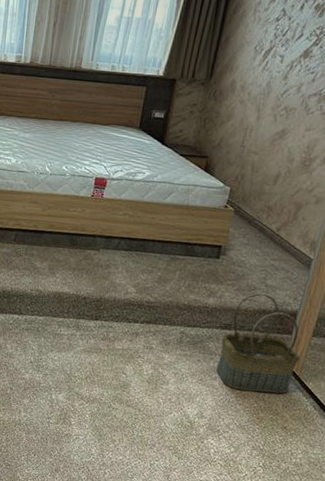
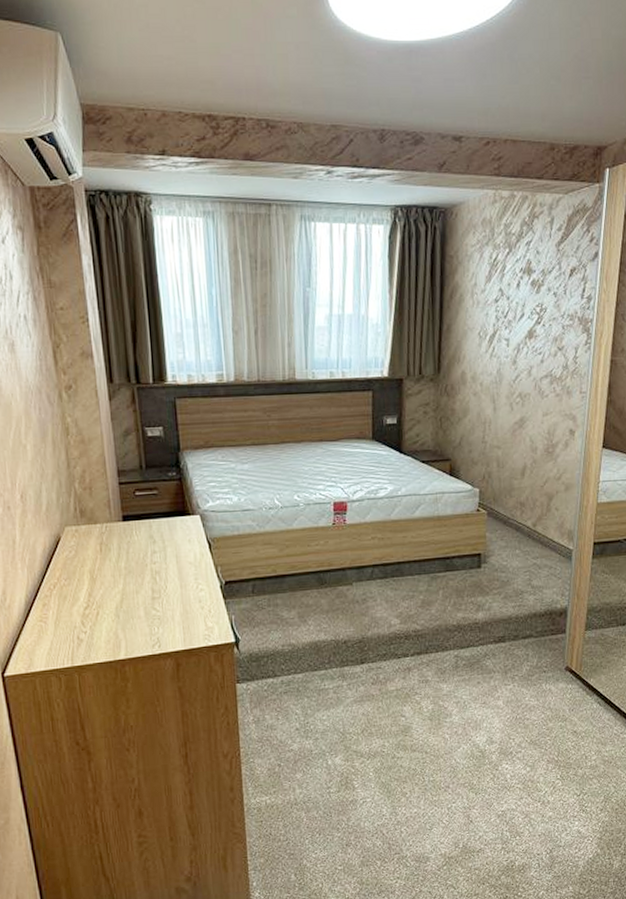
basket: present [215,292,300,394] -> none [497,595,578,704]

